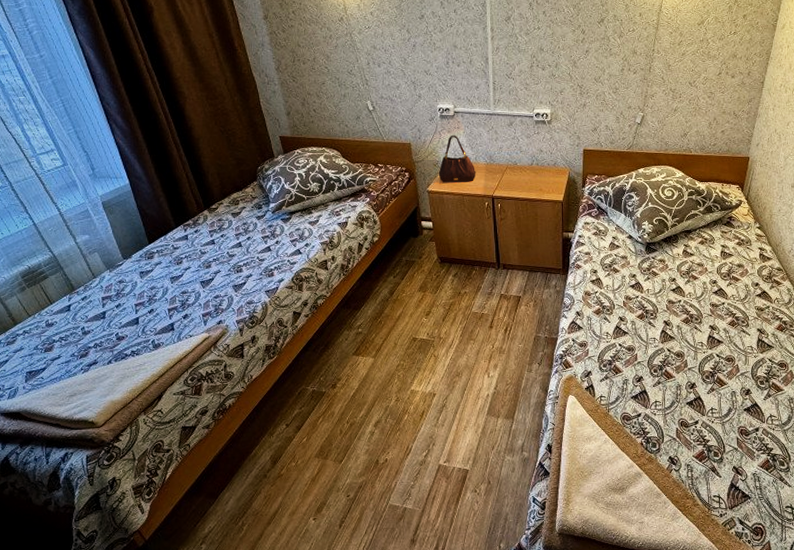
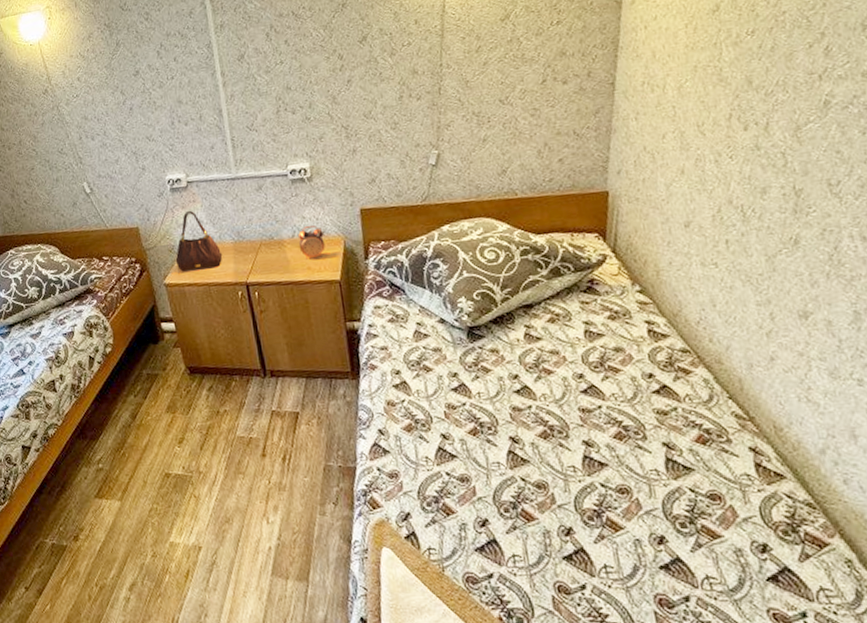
alarm clock: none [535,158,555,183] -> present [298,225,325,260]

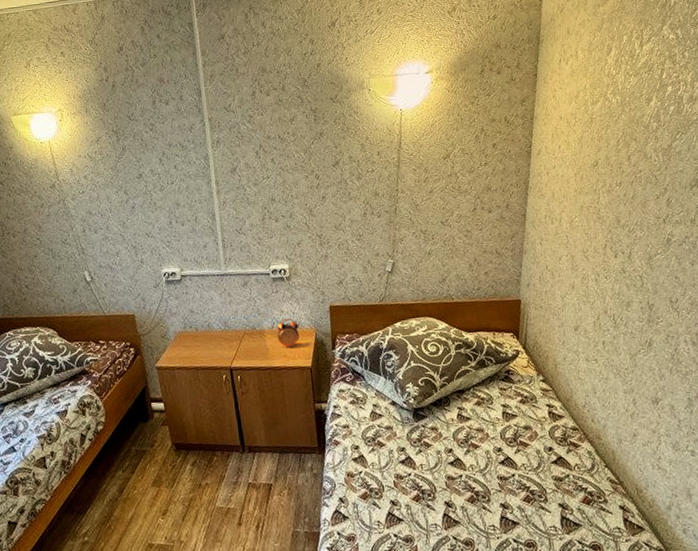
handbag: present [175,210,223,272] -> none [167,301,211,356]

